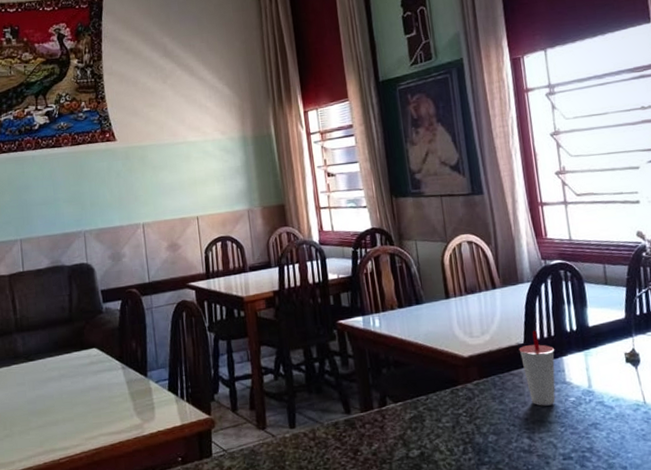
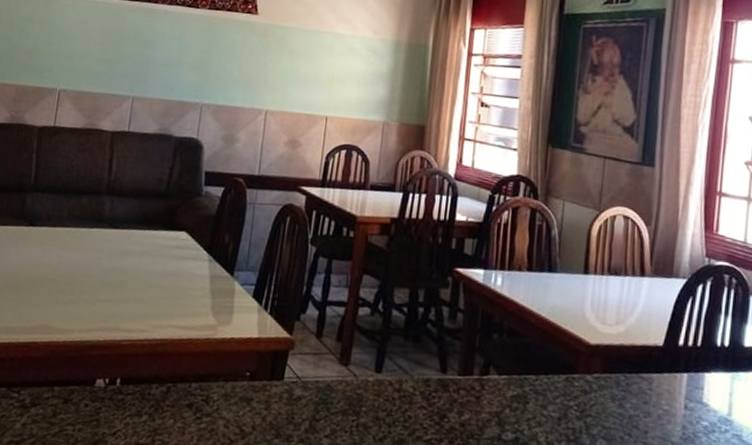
cup: present [518,330,556,406] -> none [655,334,698,424]

